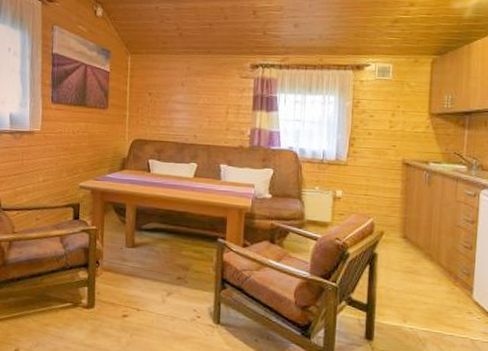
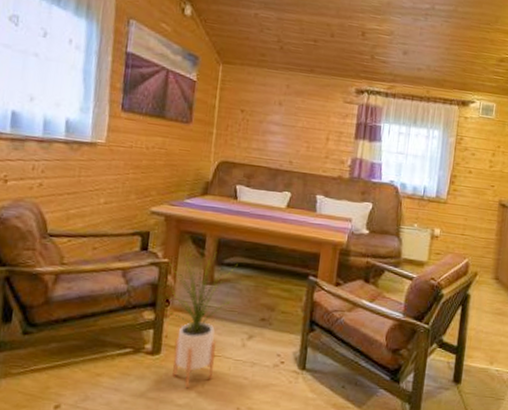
house plant: none [95,219,154,339] -> present [164,251,238,389]

